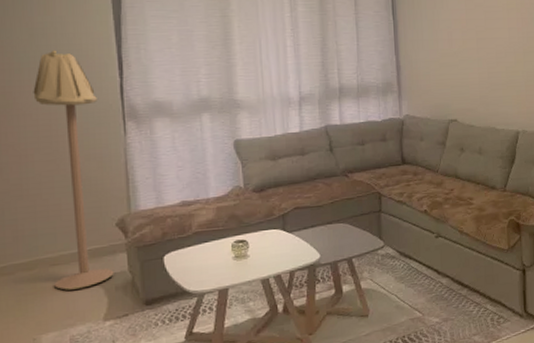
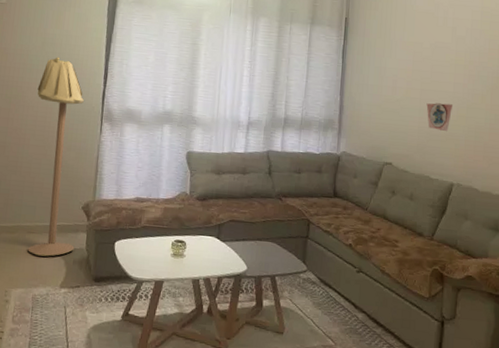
animal cookie: none [484,50,510,80] -> present [426,103,452,132]

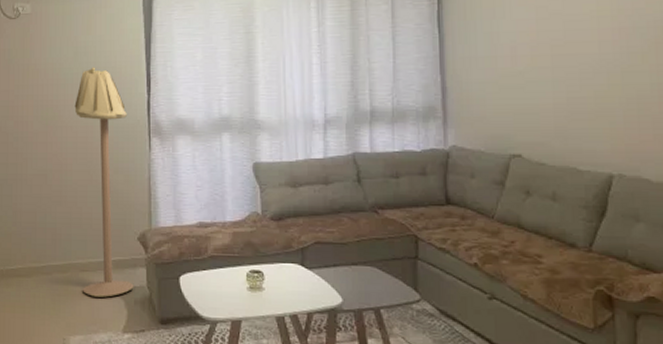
animal cookie: present [426,103,452,132] -> none [562,70,600,107]

